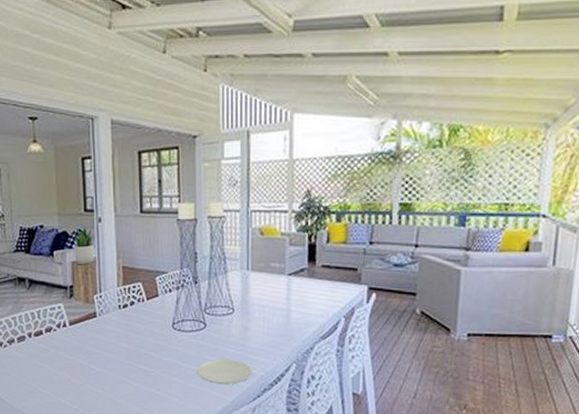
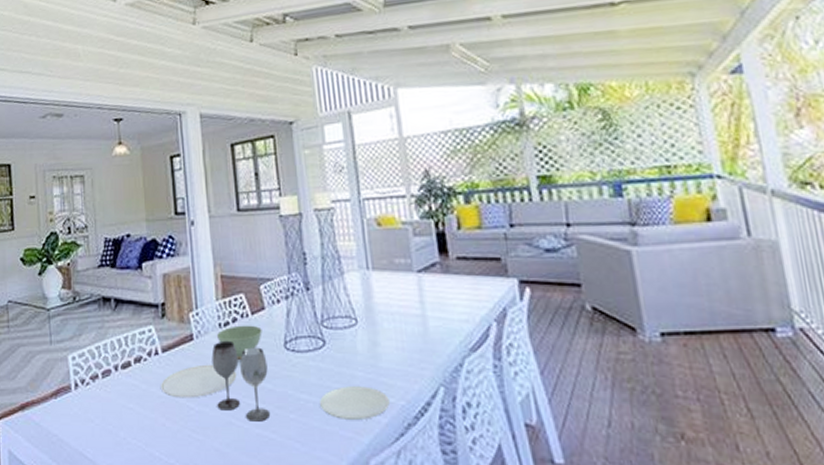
plate: none [68,336,131,362] -> present [161,364,237,398]
planter: present [73,226,95,266] -> none [163,231,189,278]
wineglass: none [111,319,157,382] -> present [211,340,271,422]
bowl: none [116,308,155,334] -> present [216,325,262,359]

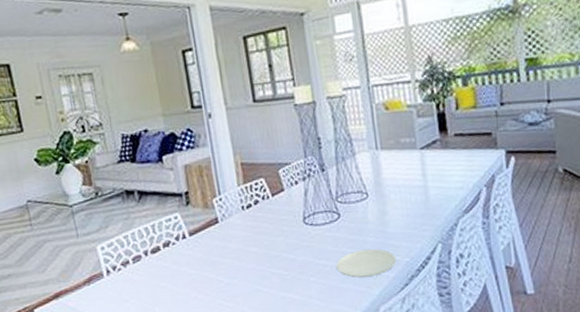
plate: present [161,364,237,398] -> none [190,242,261,274]
wineglass: present [211,340,271,422] -> none [236,220,293,287]
bowl: present [216,325,262,359] -> none [240,205,283,236]

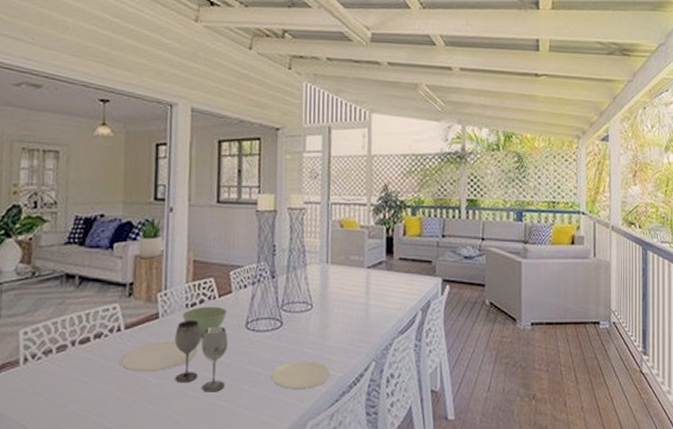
planter: none [182,123,209,168] -> present [138,216,163,260]
plate: none [190,242,261,274] -> present [120,341,198,372]
wineglass: none [236,220,293,287] -> present [174,319,228,392]
bowl: none [240,205,283,236] -> present [182,306,227,337]

